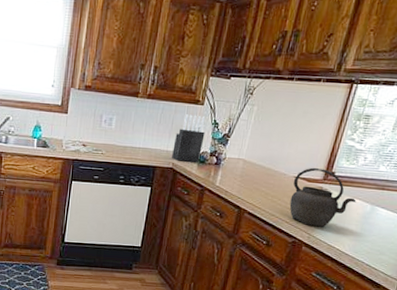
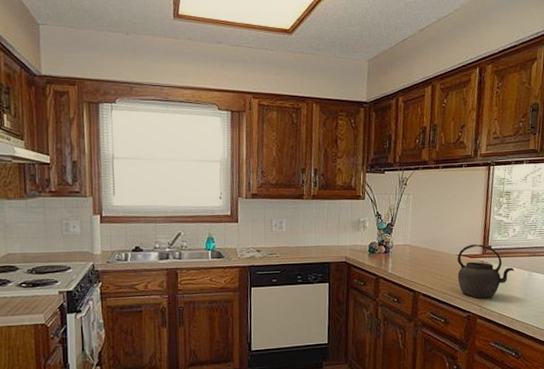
knife block: present [172,114,206,162] -> none [343,209,371,254]

